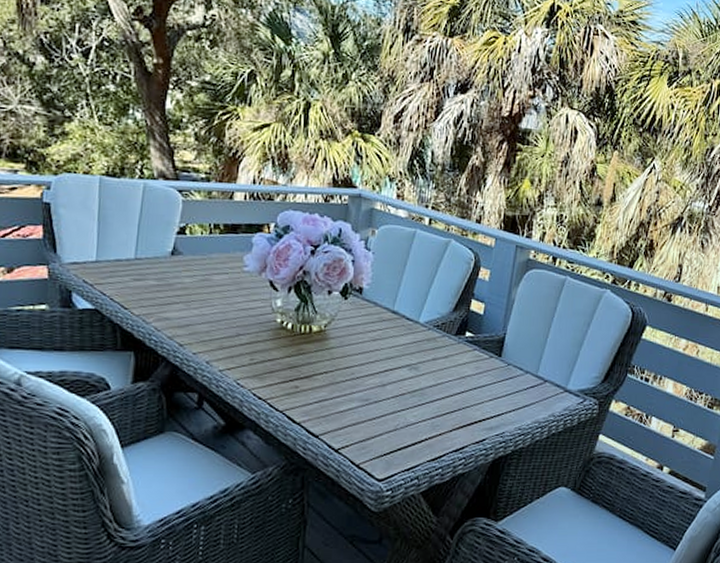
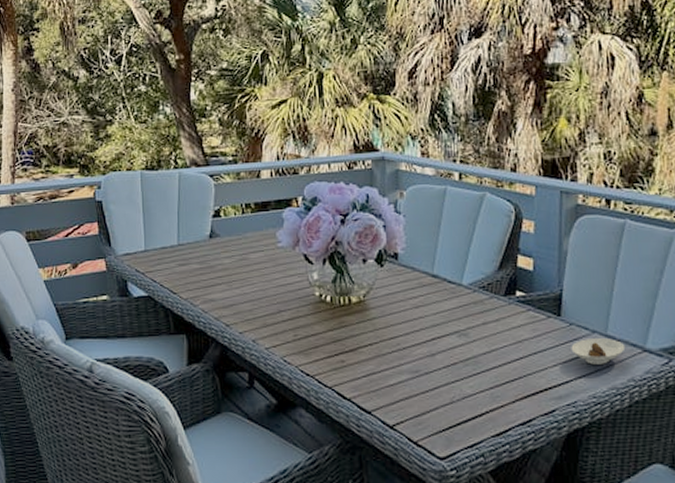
saucer: none [506,378,551,401] -> present [571,338,626,365]

